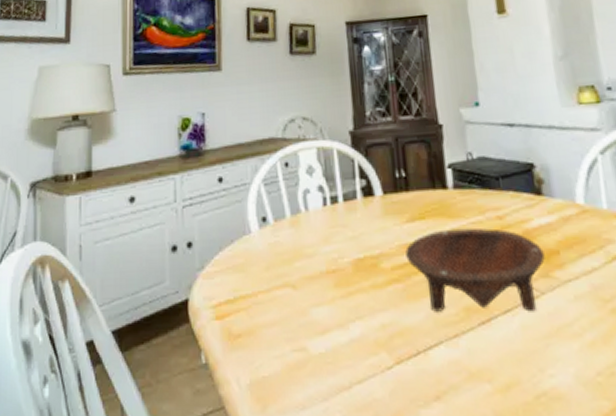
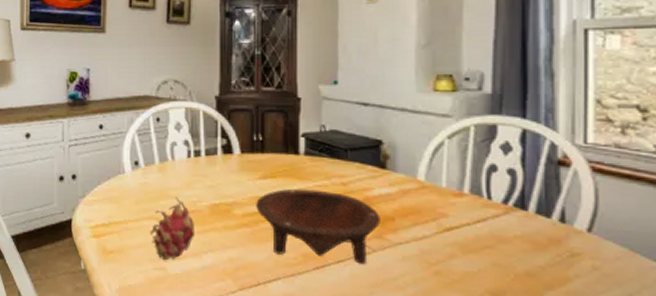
fruit: none [285,255,339,339] -> present [150,197,196,261]

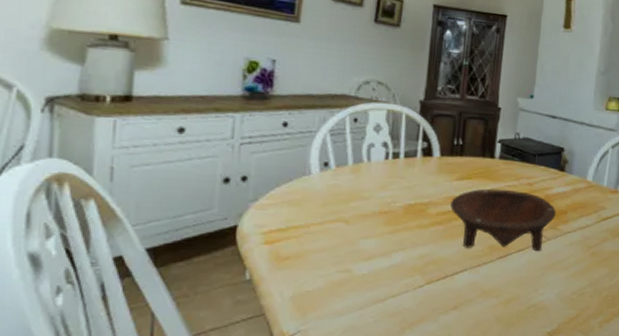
fruit: present [150,197,196,261] -> none [336,198,387,263]

